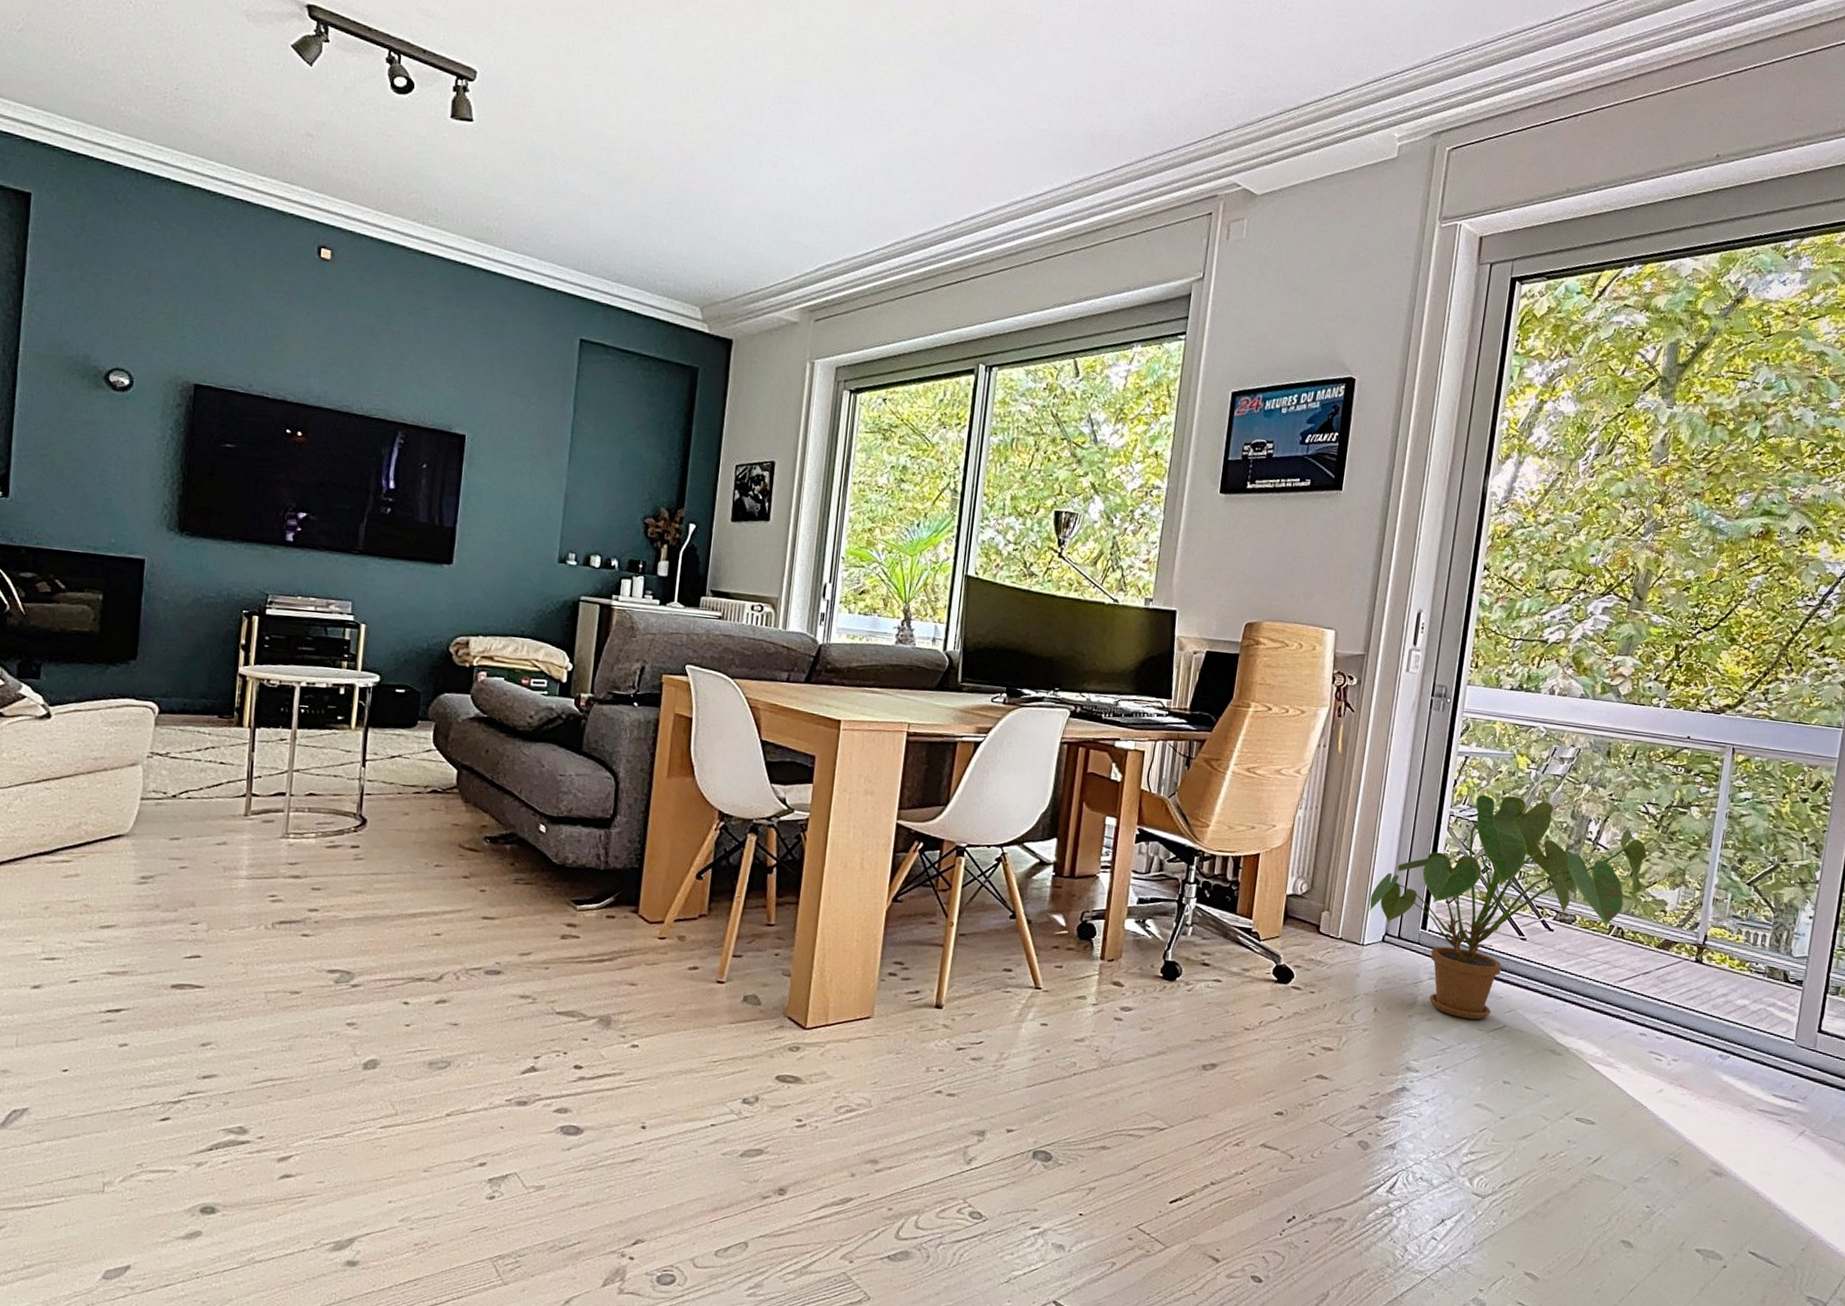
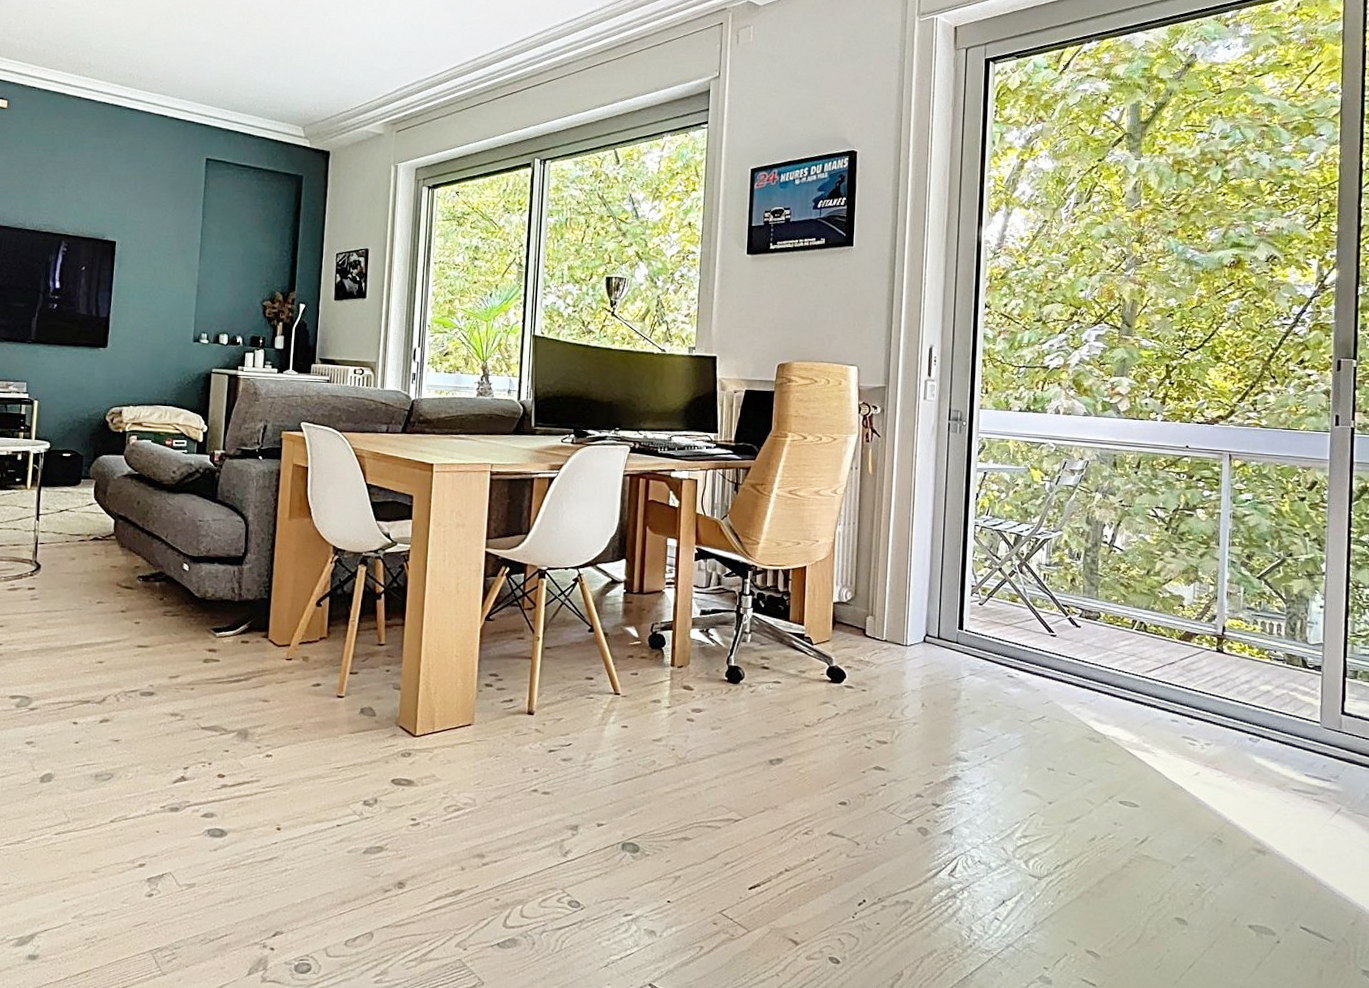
house plant: present [1369,794,1647,1020] -> none [909,505,1160,712]

